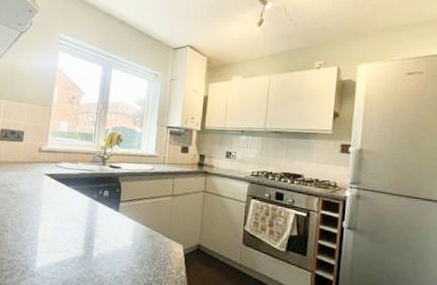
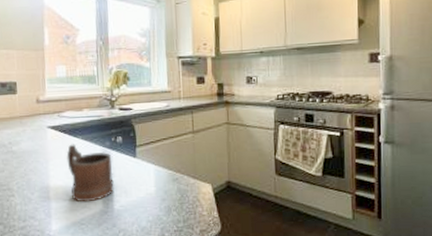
mug: none [57,192,97,247] -> present [66,144,114,203]

